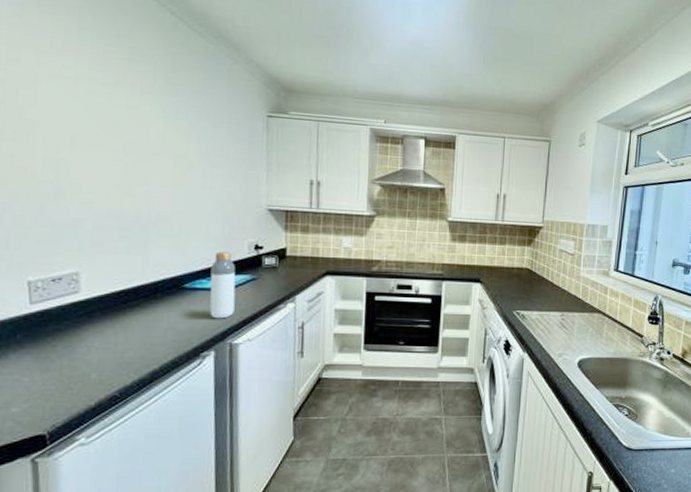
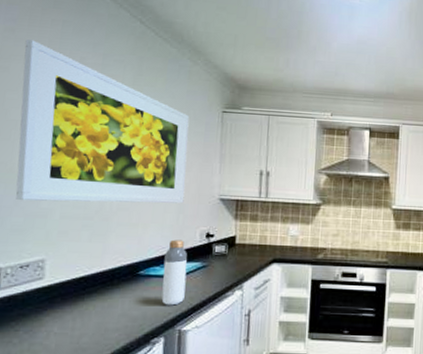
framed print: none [36,27,231,214] -> present [16,39,190,204]

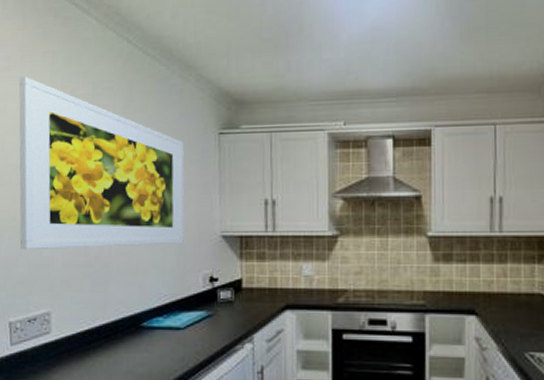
bottle: present [161,239,187,306] -> none [166,286,192,362]

